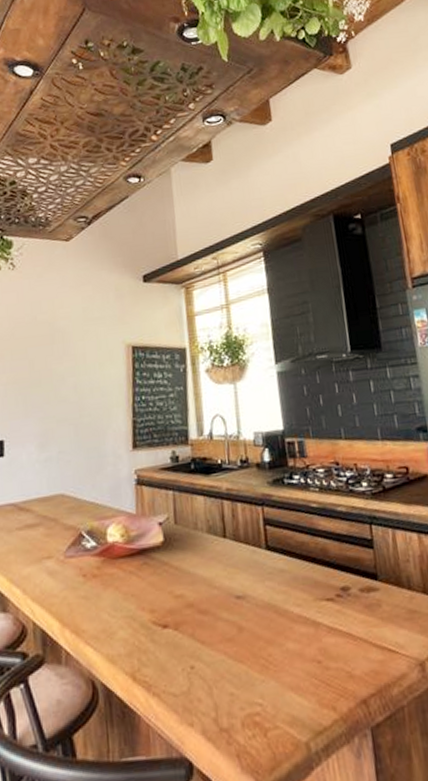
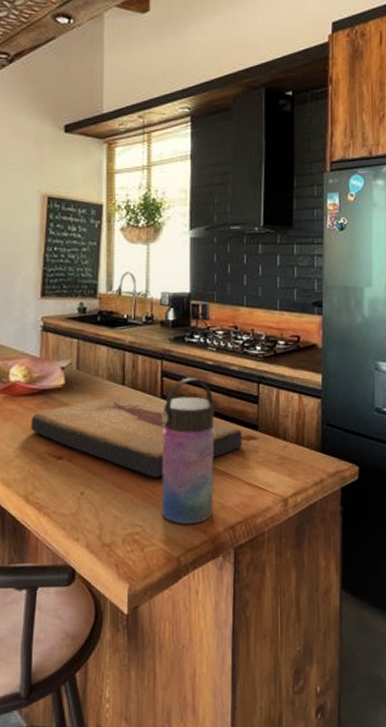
fish fossil: none [131,550,363,644] -> present [31,396,243,477]
water bottle: none [268,523,340,700] -> present [161,377,215,524]

